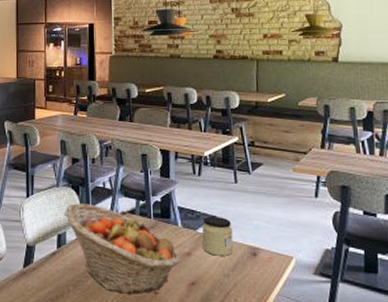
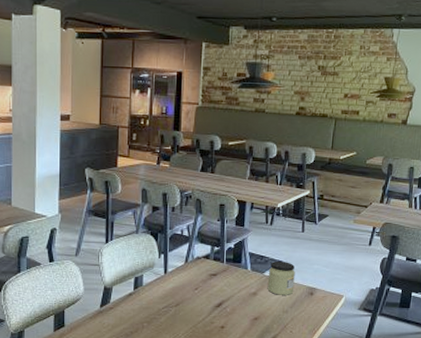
fruit basket: present [63,203,181,294] -> none [141,249,247,329]

